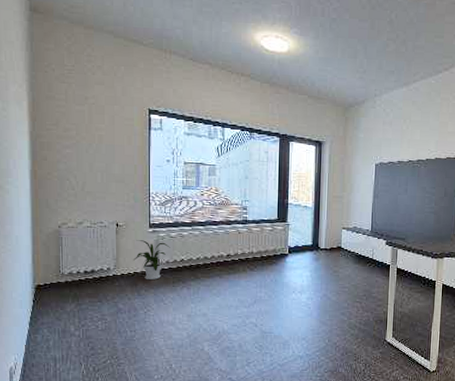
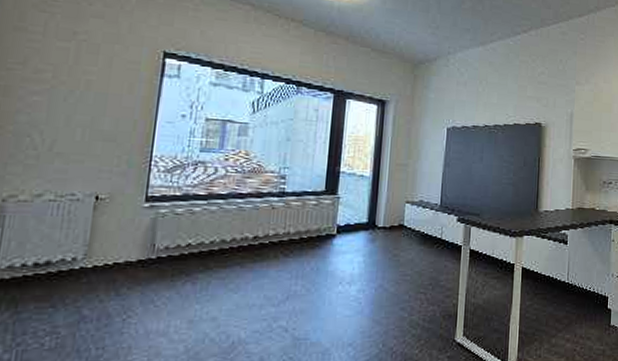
house plant: present [133,240,170,281] -> none [114,218,173,274]

